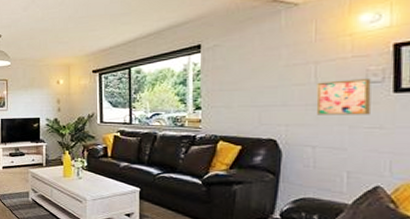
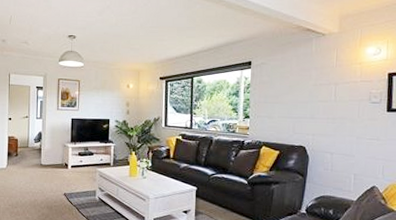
wall art: present [316,79,371,115] -> none [334,99,373,129]

